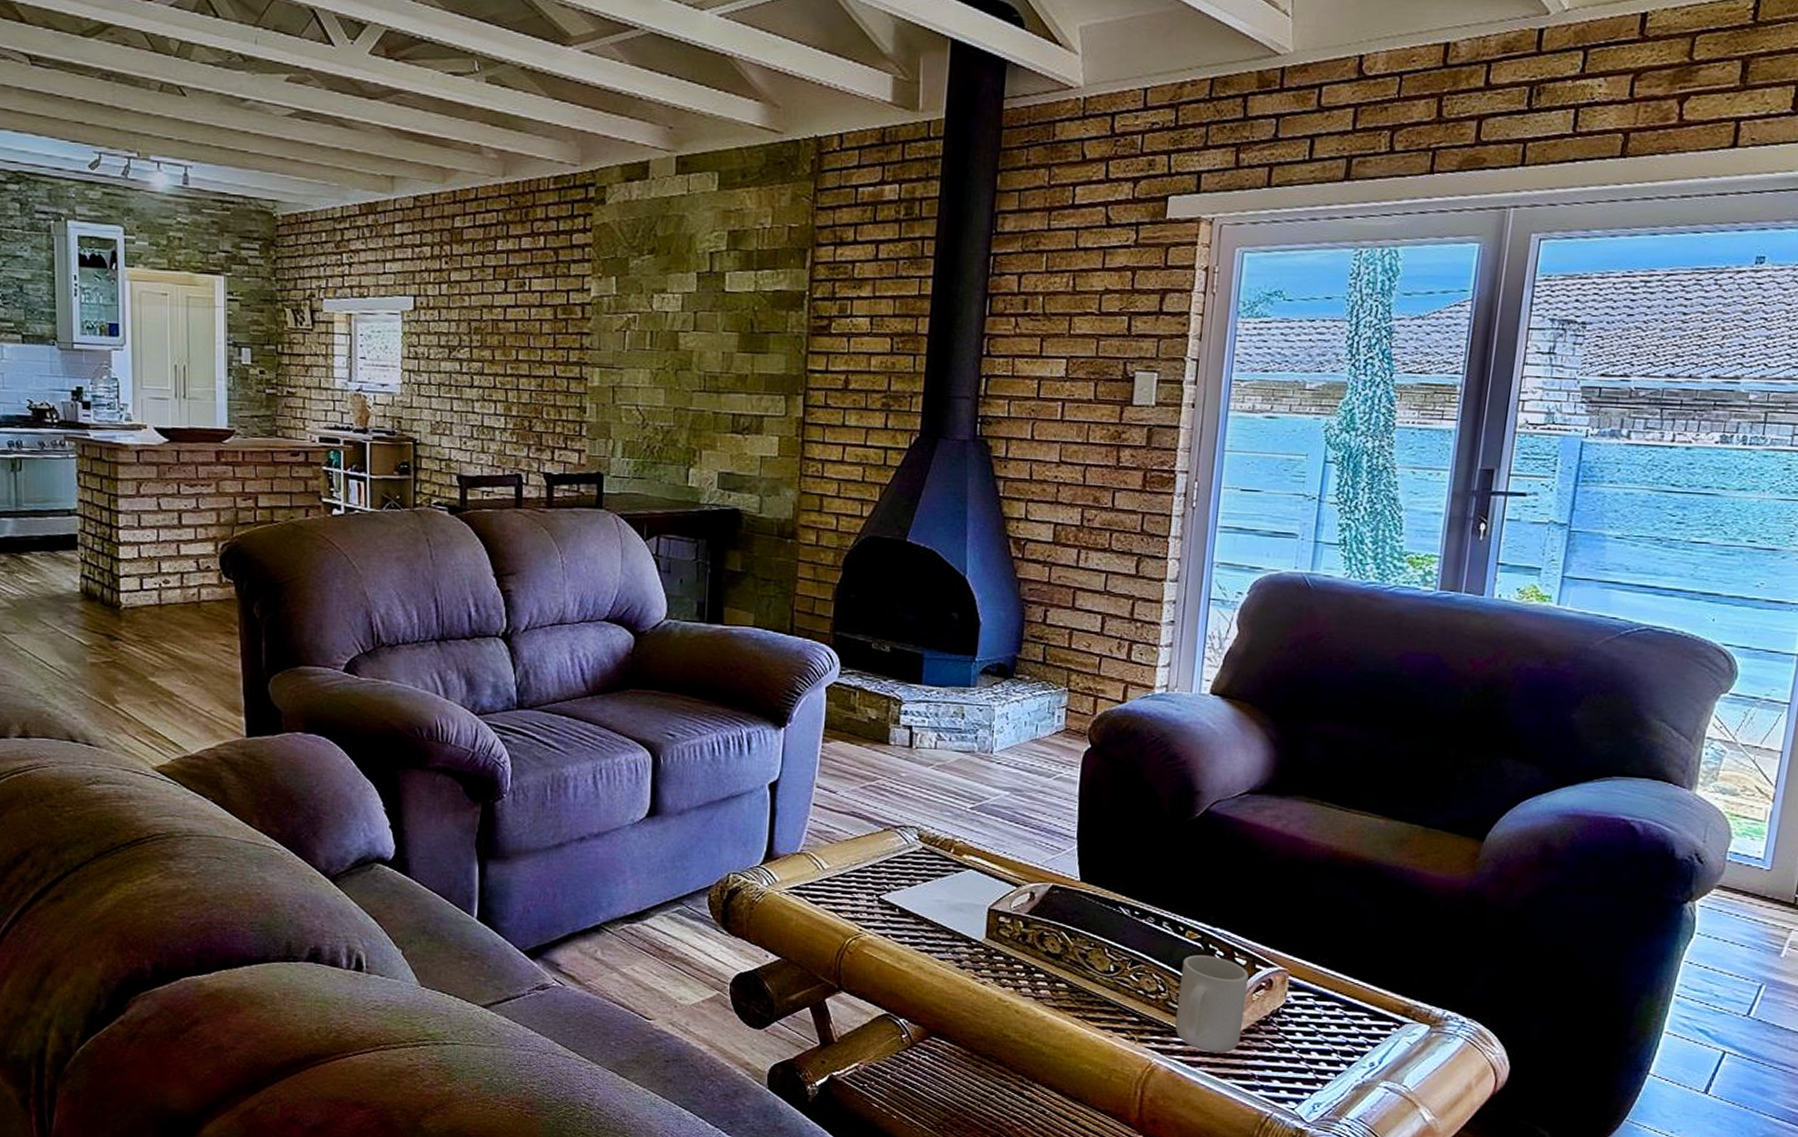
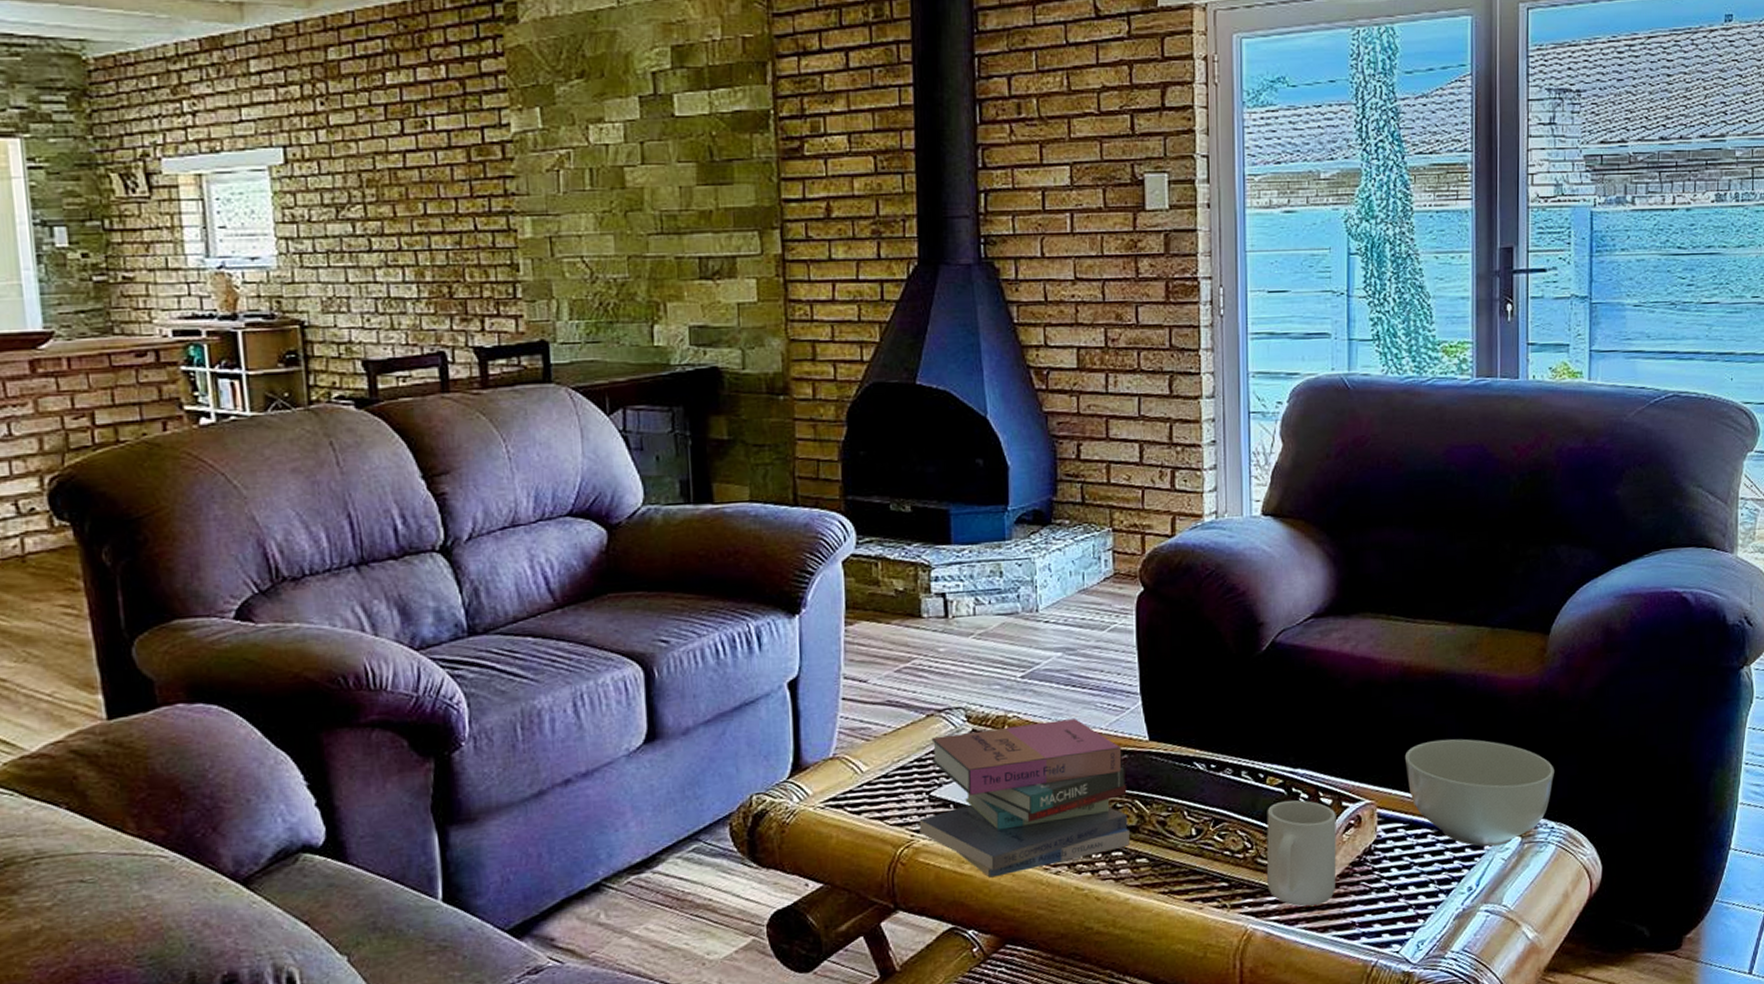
books: none [867,848,1055,977] -> present [919,719,1130,878]
bowl: none [1322,922,1473,1030] -> present [1404,739,1554,847]

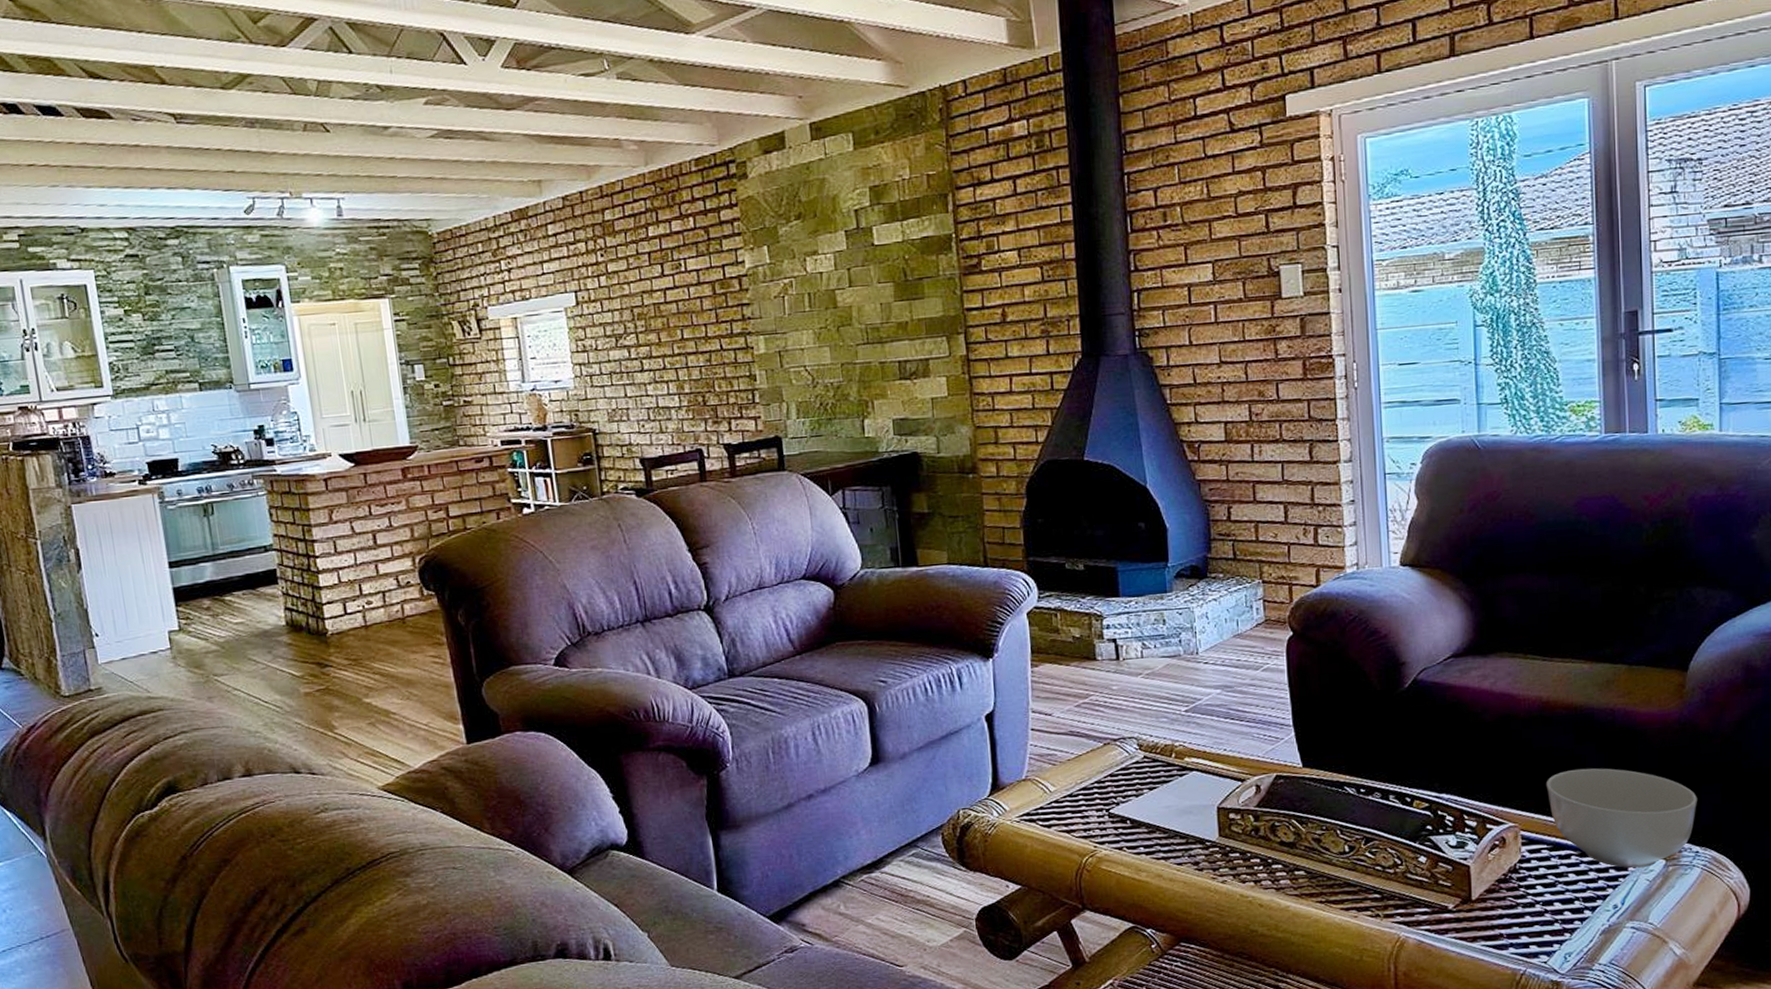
books: present [919,719,1130,878] -> none [1100,747,1288,885]
mug: present [1266,800,1336,907] -> none [1414,822,1483,919]

